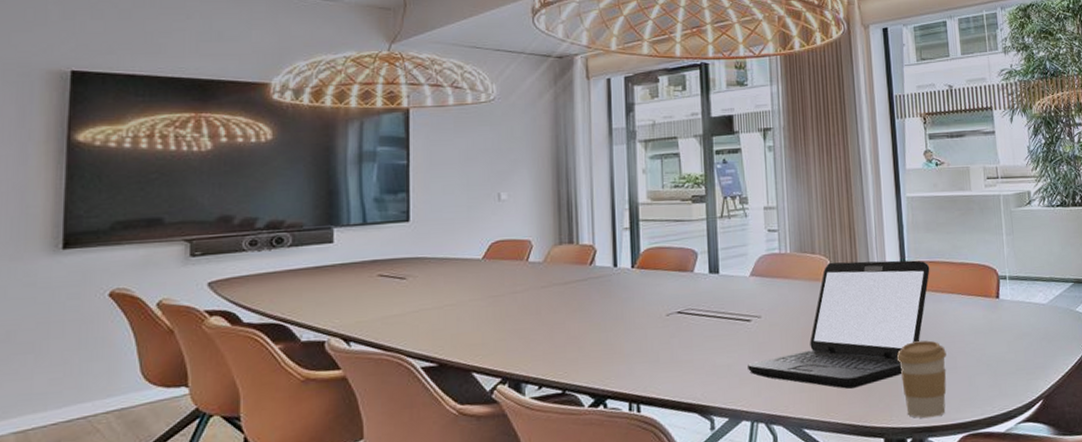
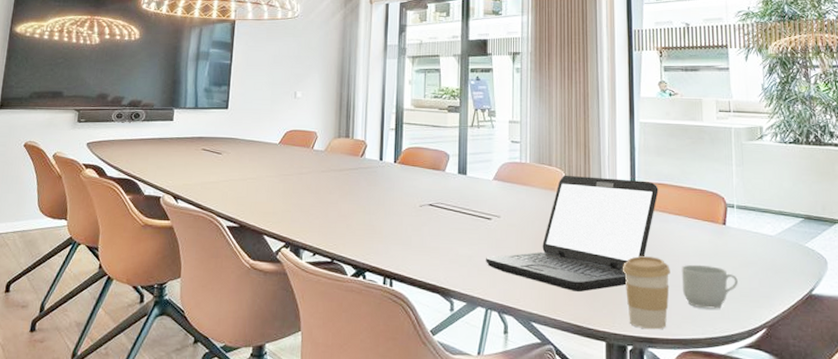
mug: none [957,342,1014,389] -> present [681,264,738,309]

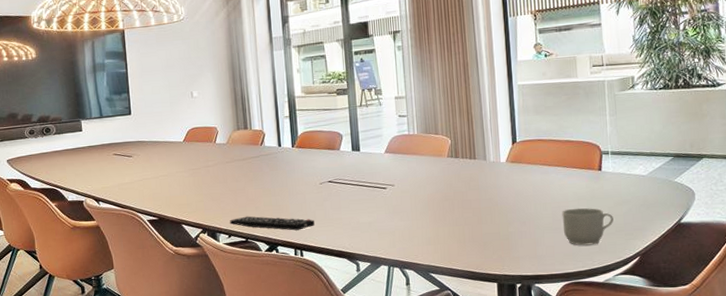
remote control: none [316,233,409,256] -> present [230,216,315,231]
laptop: present [486,175,659,292] -> none [384,138,538,243]
coffee cup: present [623,256,670,330] -> none [509,205,552,269]

